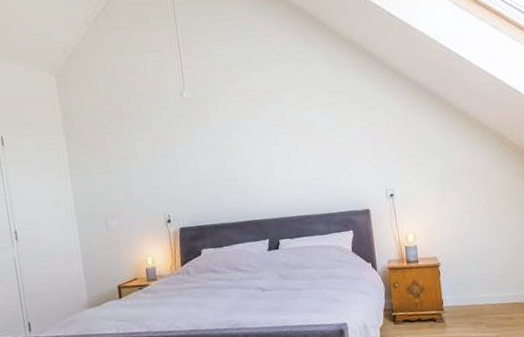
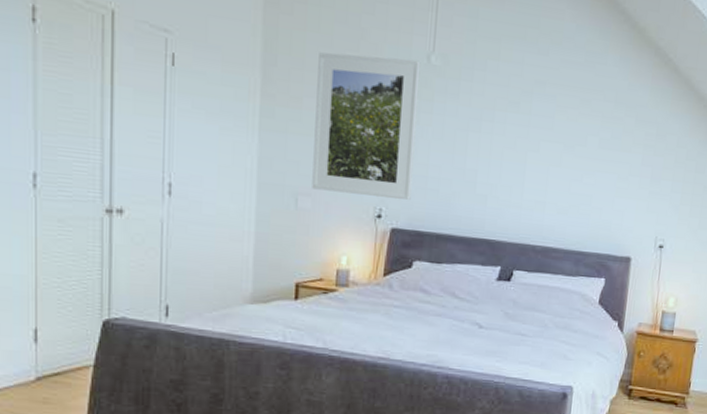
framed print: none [102,98,190,212] -> present [312,52,421,201]

